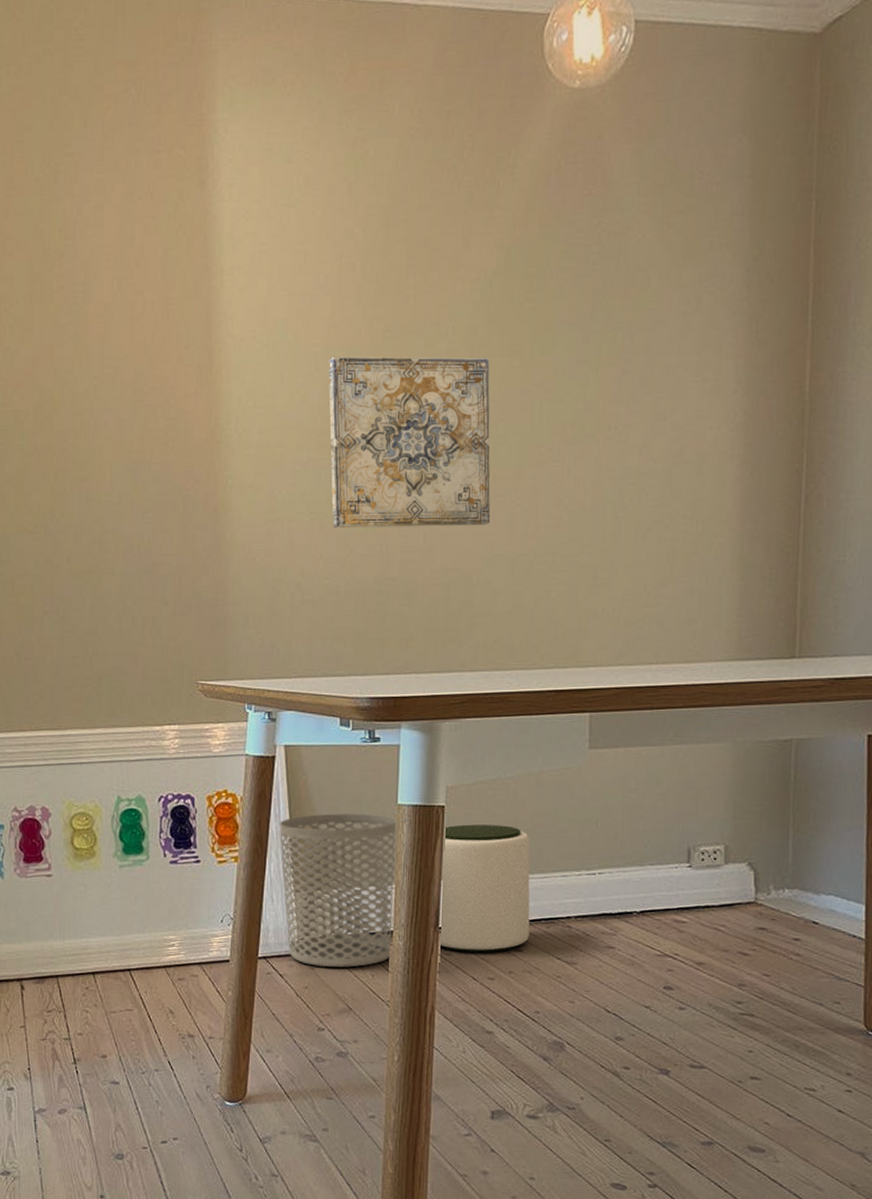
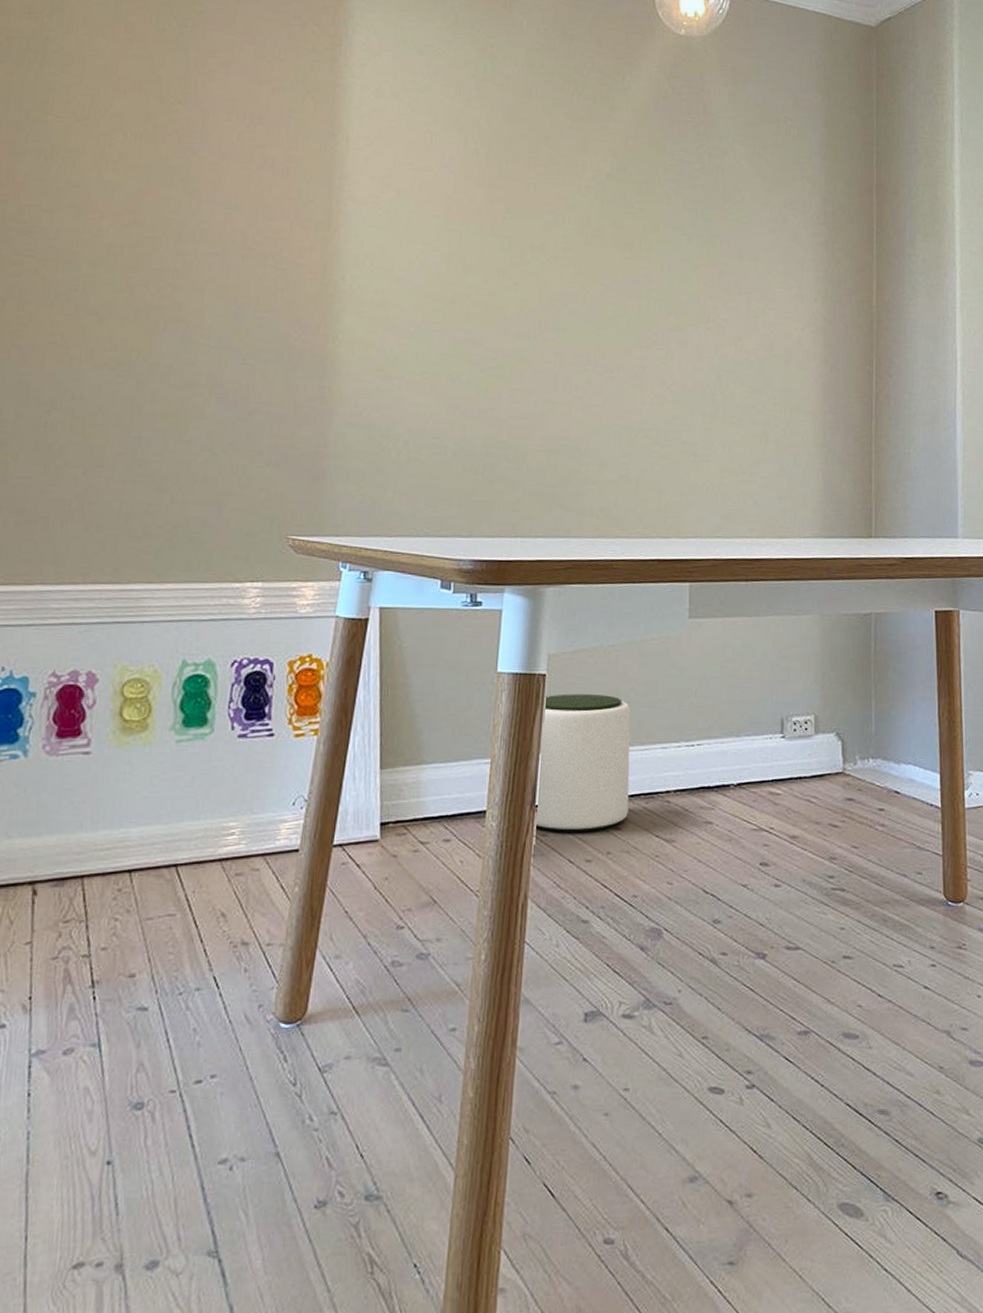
waste bin: present [279,813,397,968] -> none [367,681,496,854]
wall art: present [328,356,491,527] -> none [444,228,602,398]

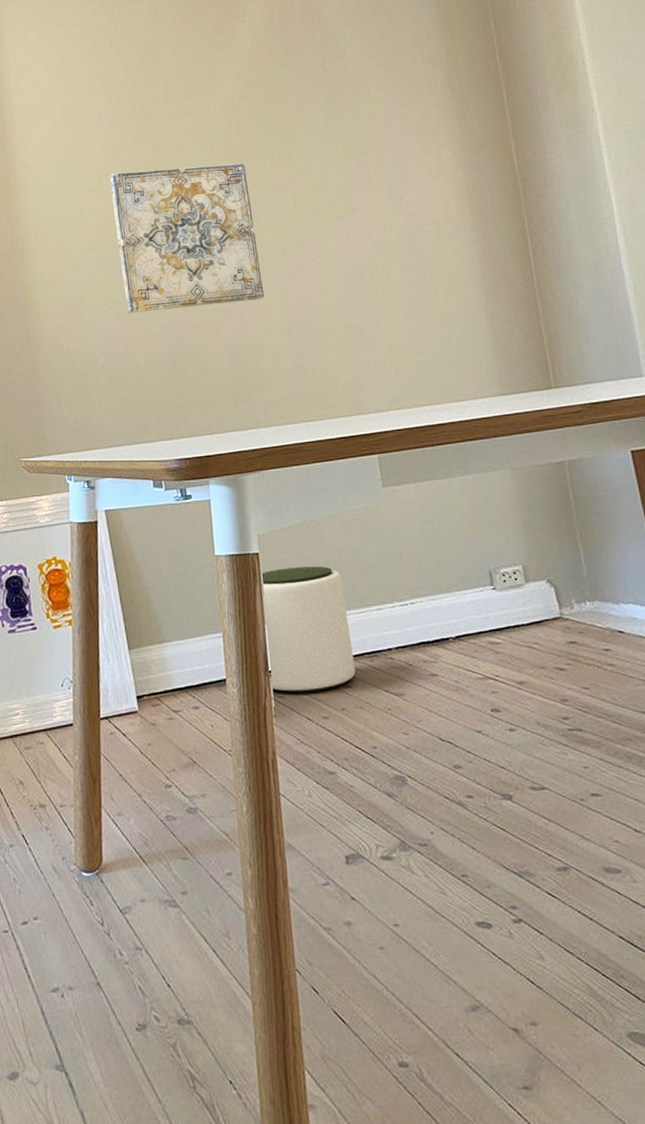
wall art: none [444,228,602,398] -> present [109,163,265,313]

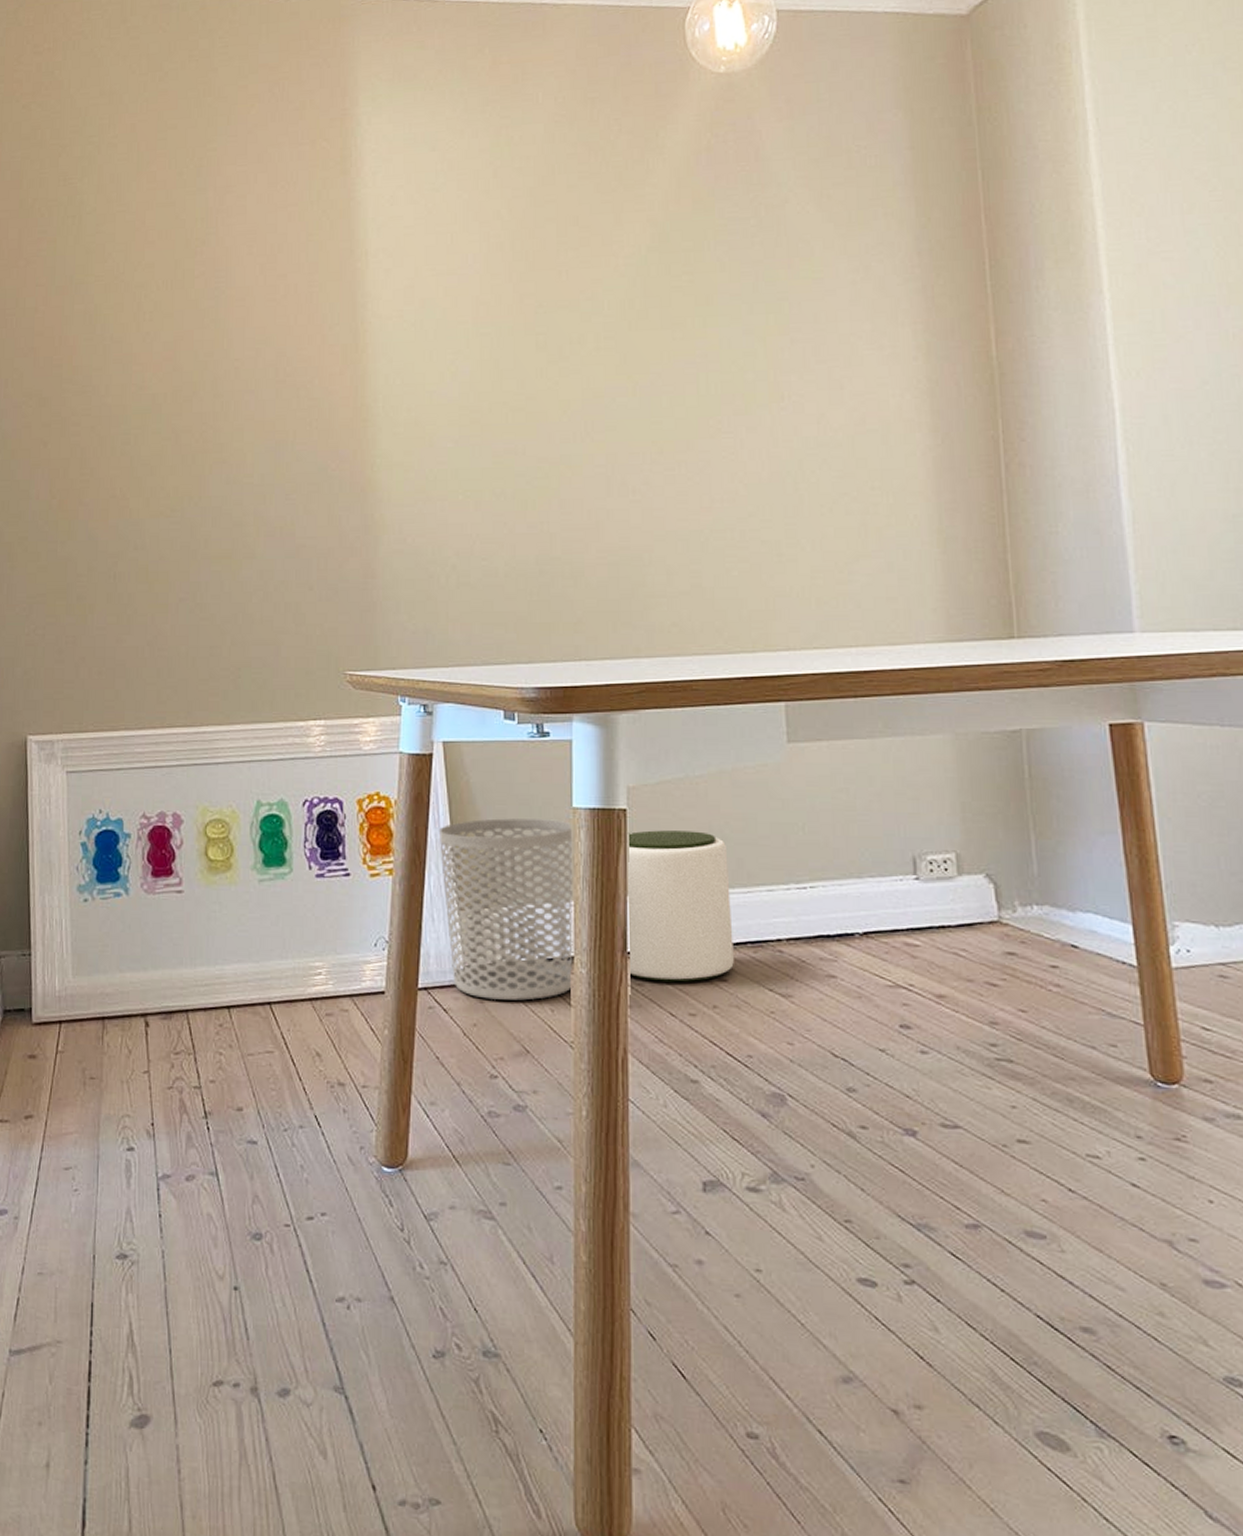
waste bin: none [107,566,228,722] -> present [438,818,574,1001]
wall art: present [109,163,265,313] -> none [479,330,660,506]

